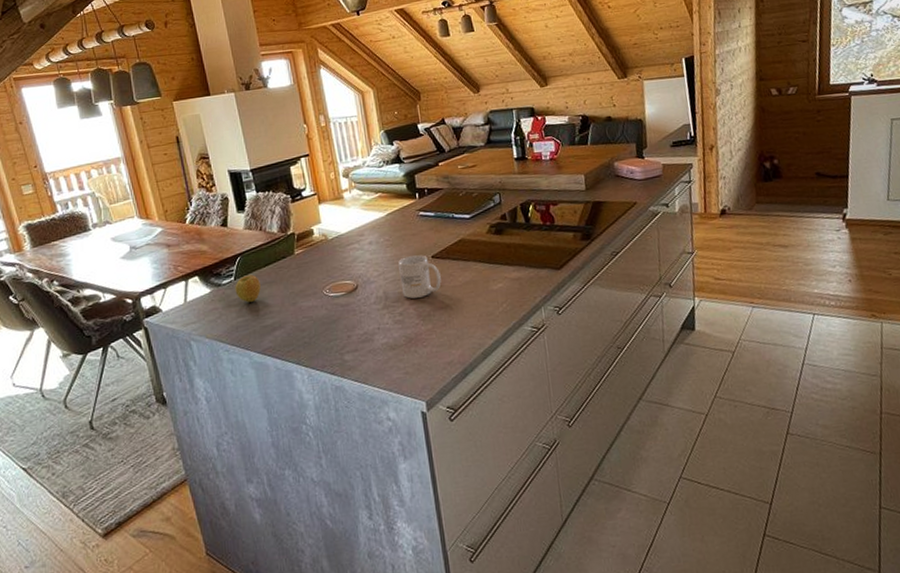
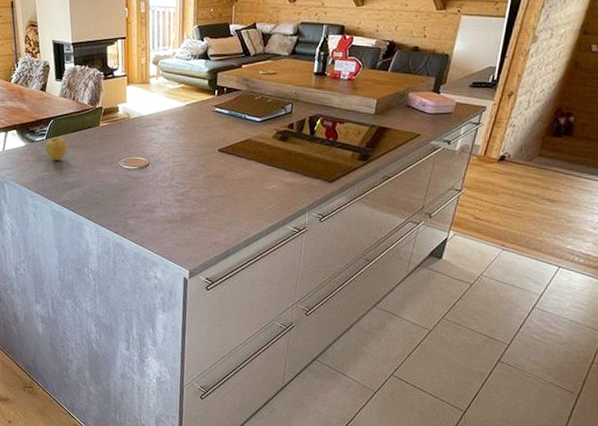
mug: present [398,255,442,299] -> none [187,146,223,184]

